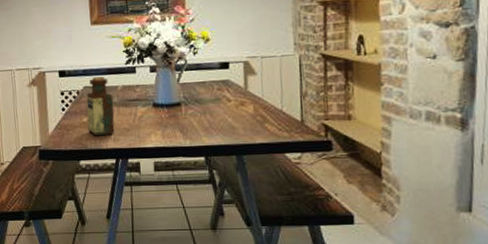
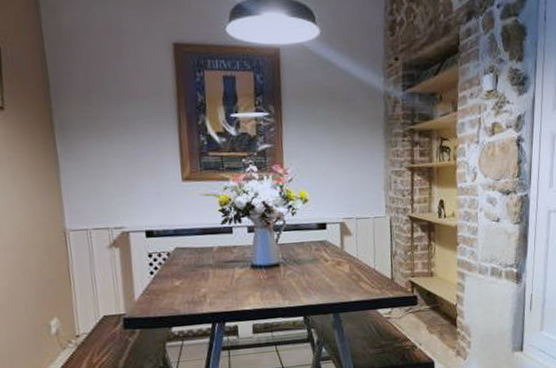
bottle: present [86,76,115,136] -> none [178,237,211,301]

